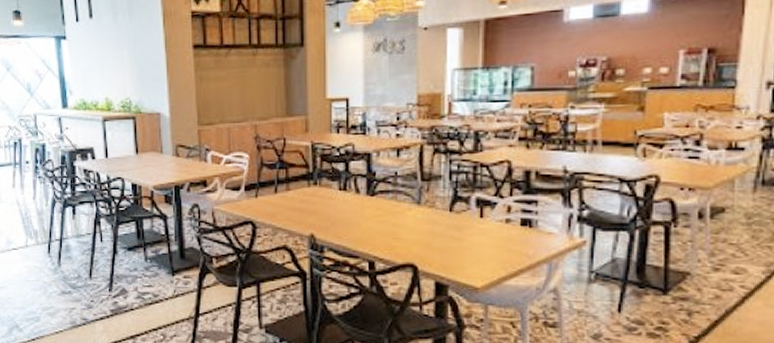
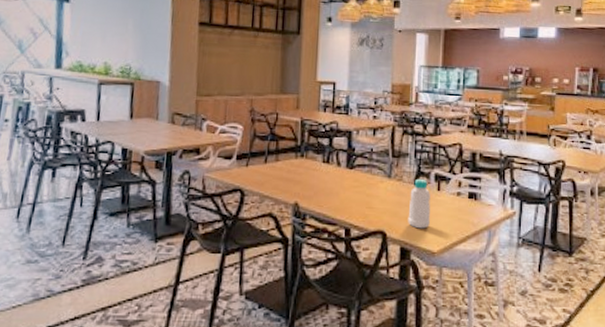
bottle: none [443,204,471,262] -> present [408,178,430,229]

